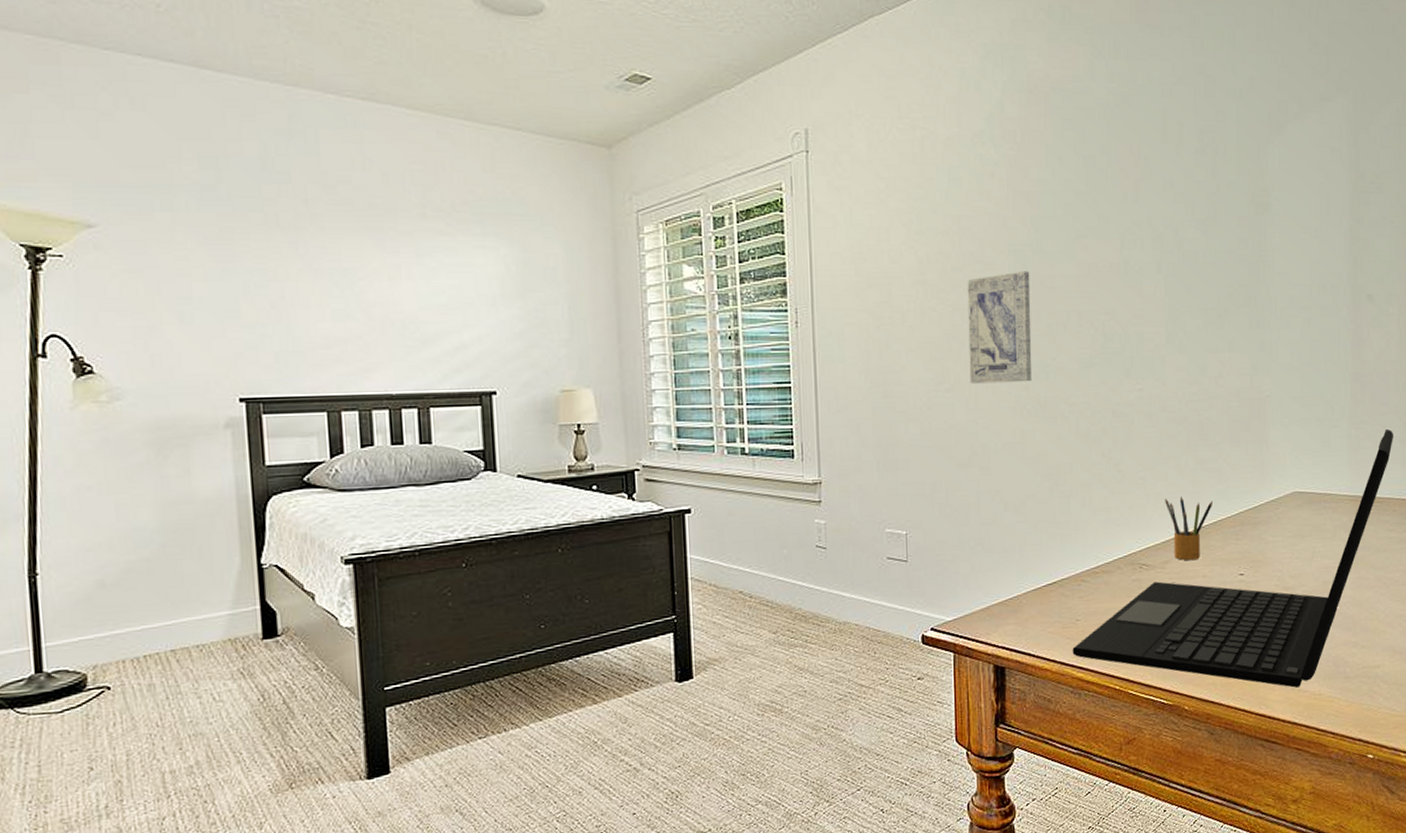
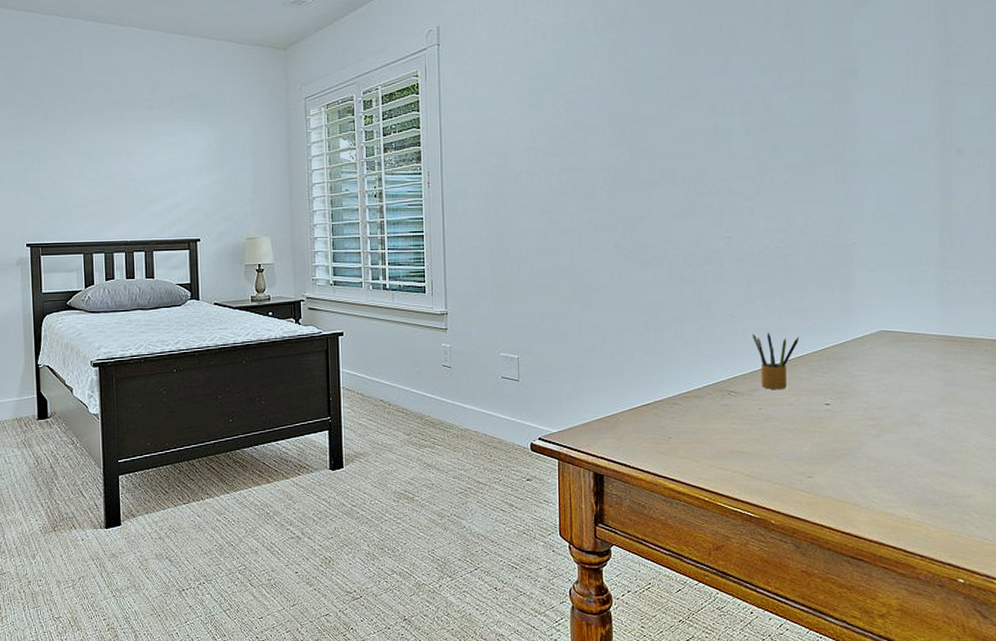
wall art: present [967,270,1033,384] -> none [572,136,630,233]
laptop: present [1072,429,1393,688] -> none [665,274,985,511]

